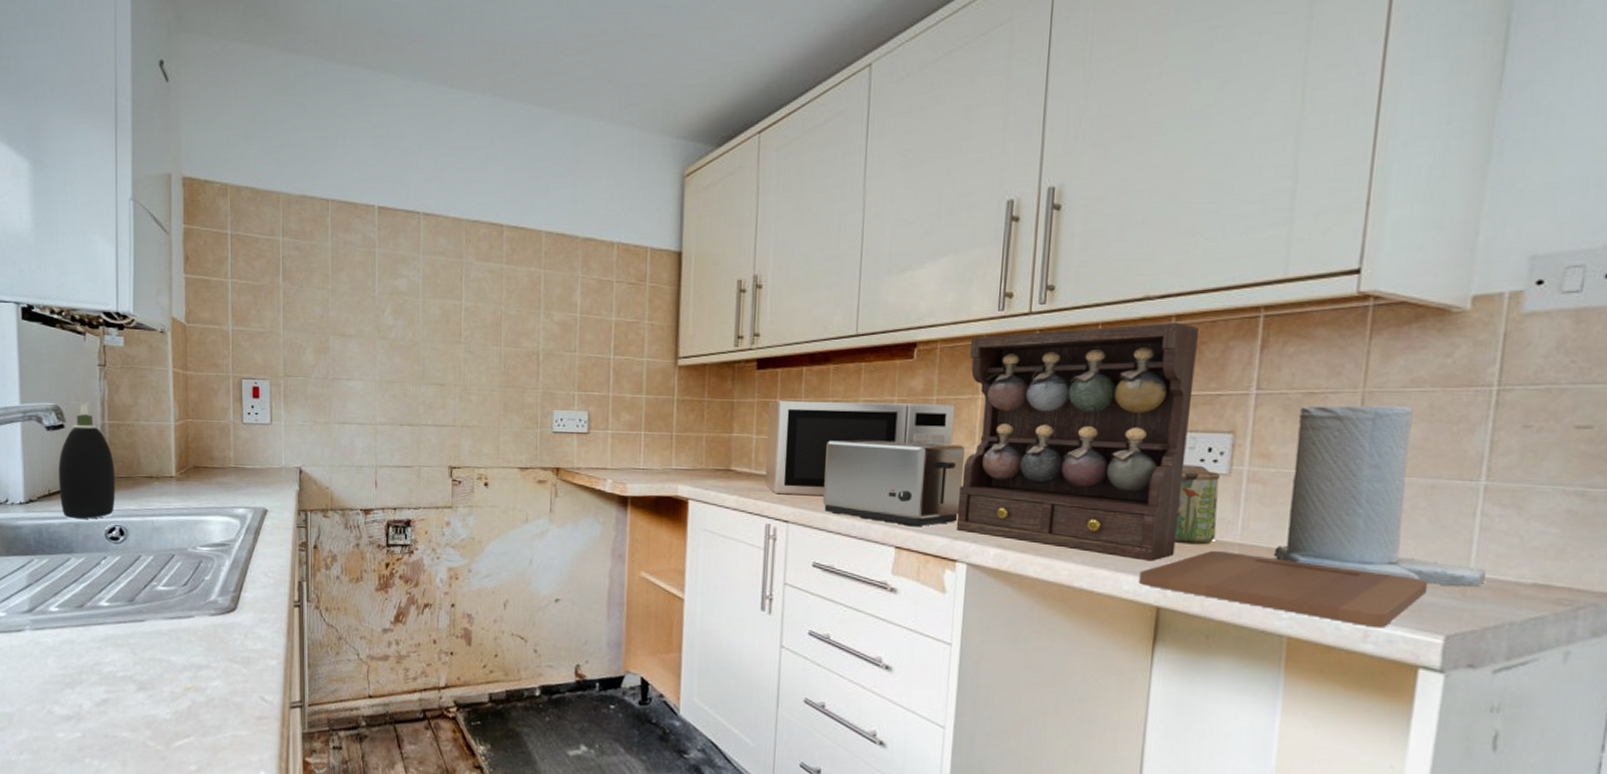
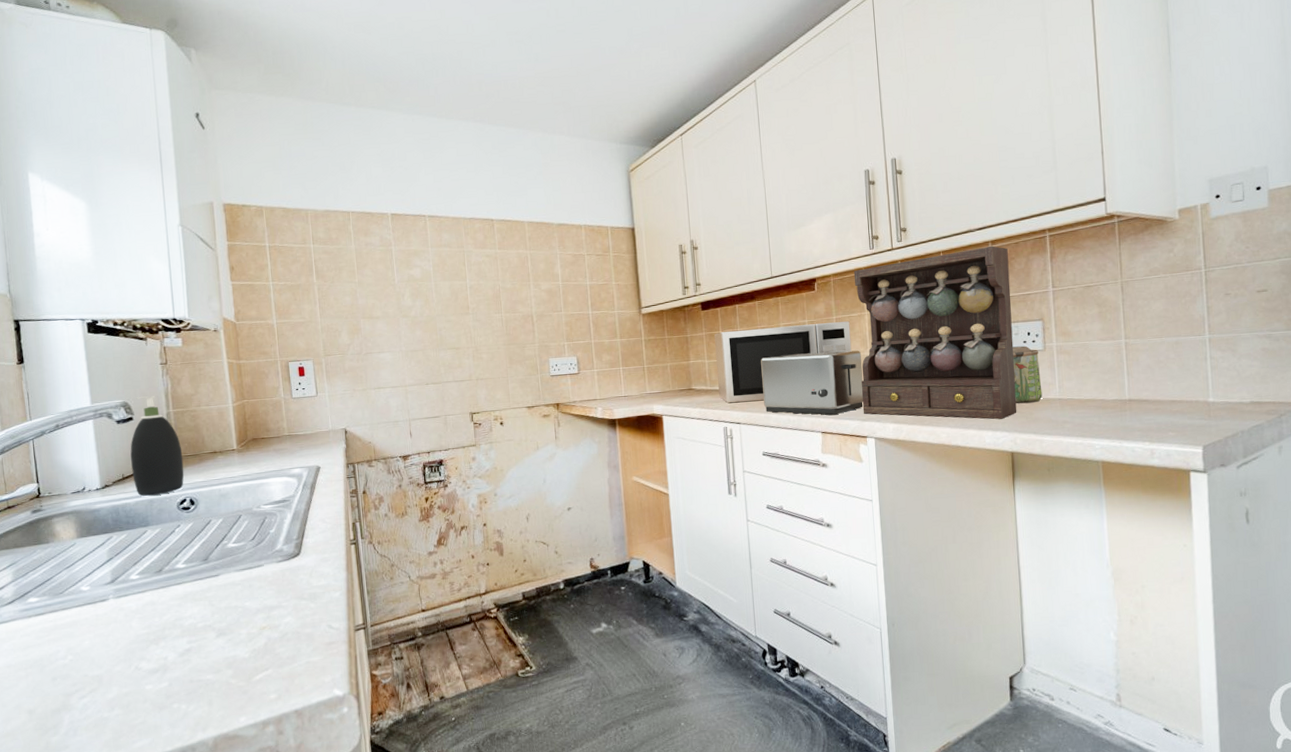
cutting board: present [1138,551,1429,627] -> none [995,405,1186,447]
paper towel: present [1273,405,1487,588] -> none [1082,289,1221,412]

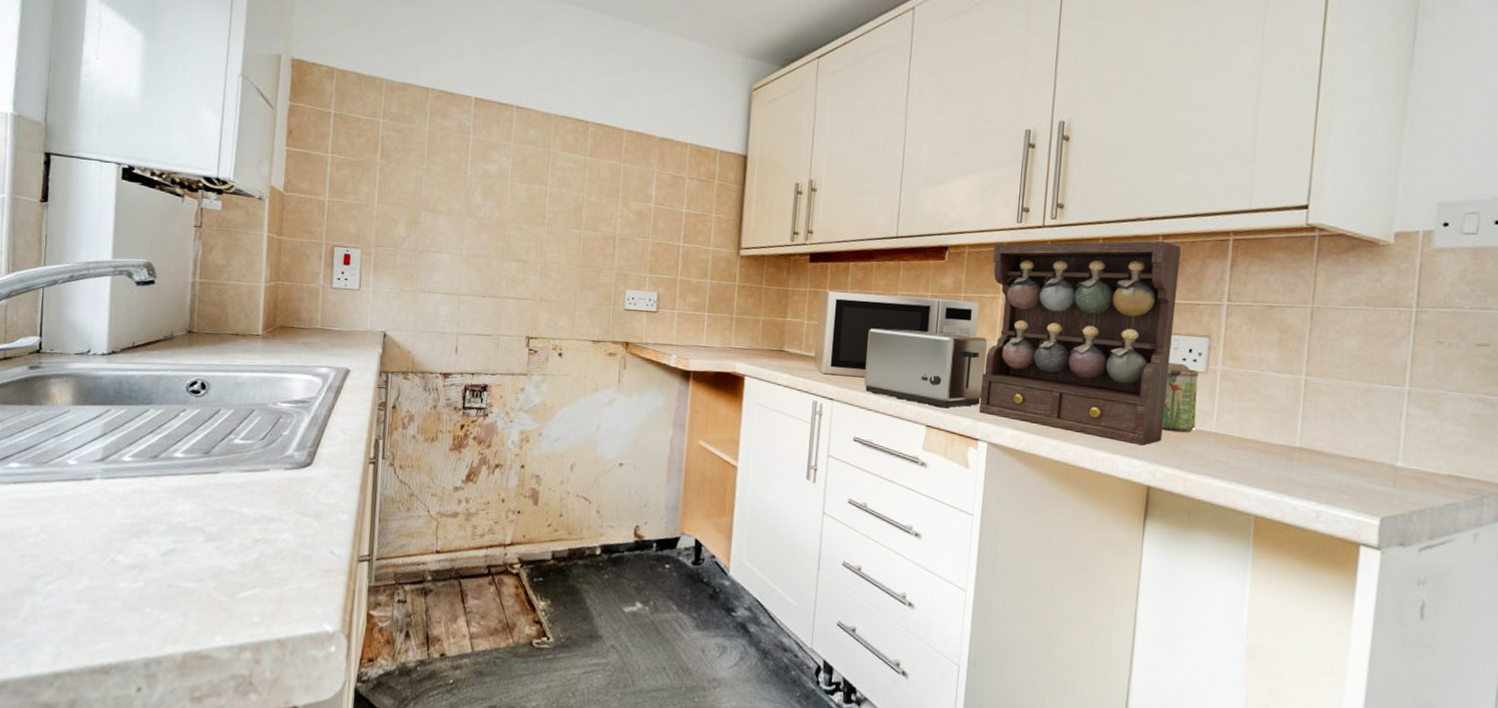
soap dispenser: present [130,396,184,497] -> none [143,259,202,372]

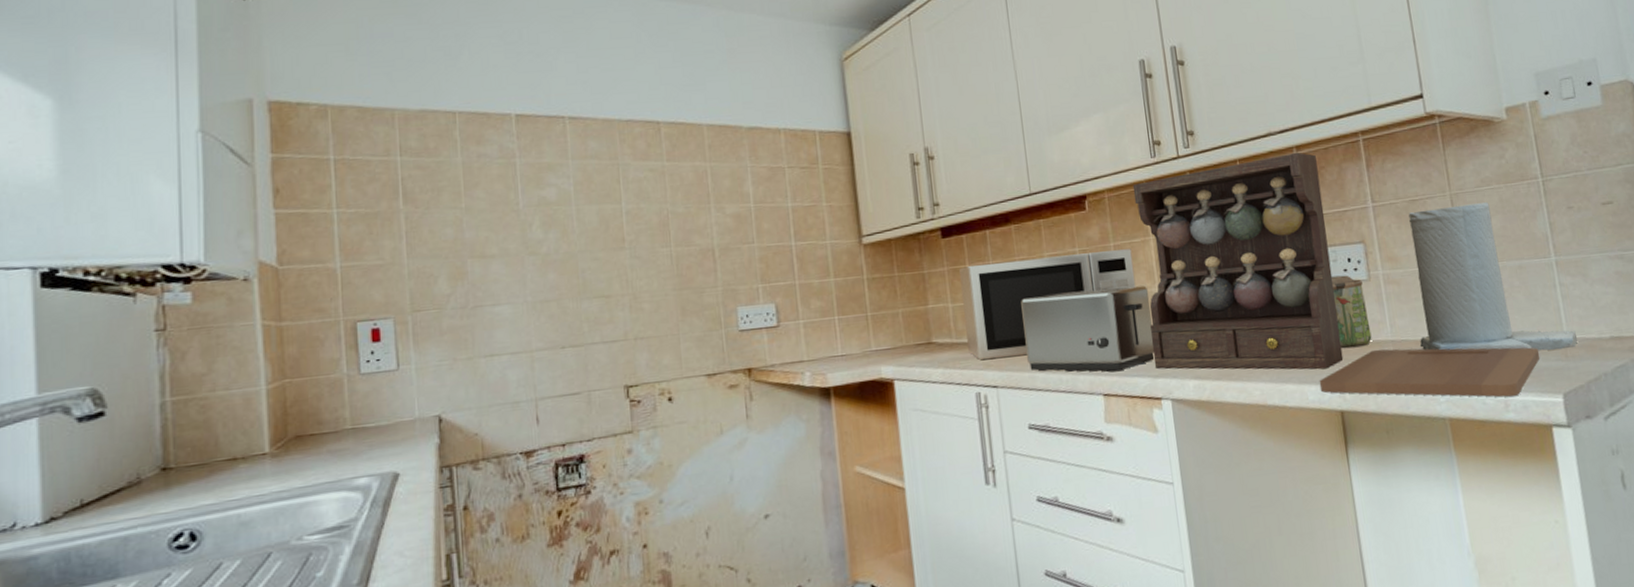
cutting board: none [1132,438,1367,509] -> present [1319,347,1540,398]
paper towel: none [1242,317,1412,477] -> present [1408,202,1578,351]

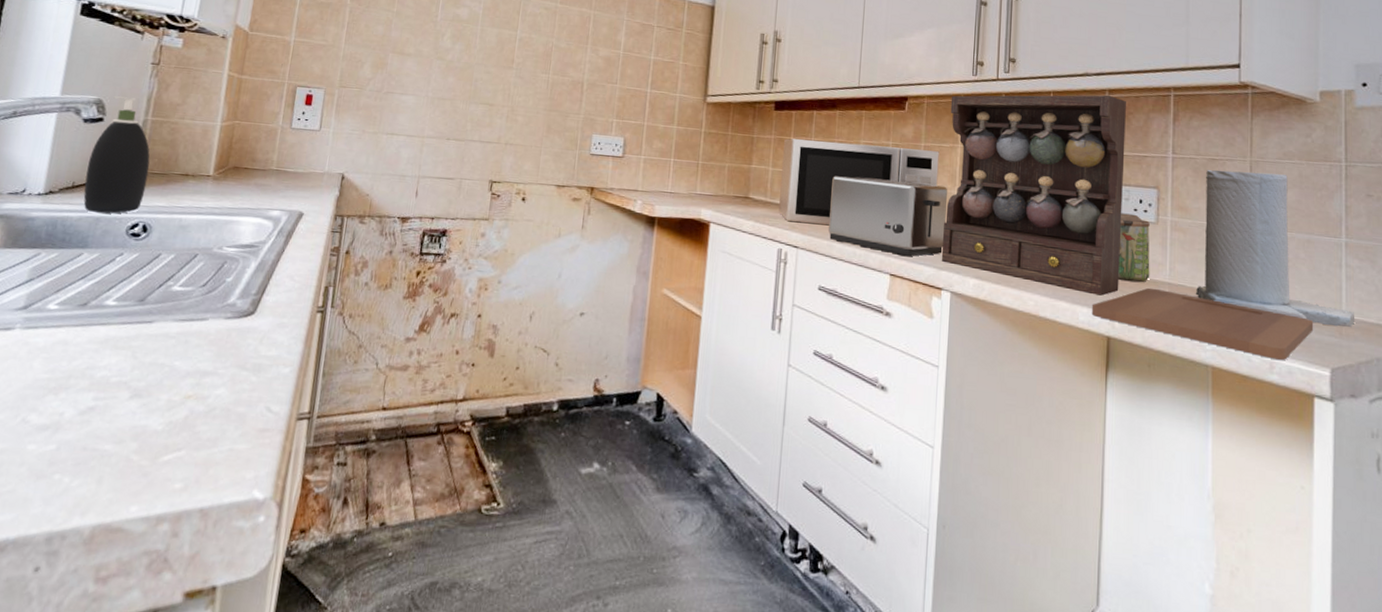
soap dispenser: none [97,378,183,533] -> present [83,96,150,214]

